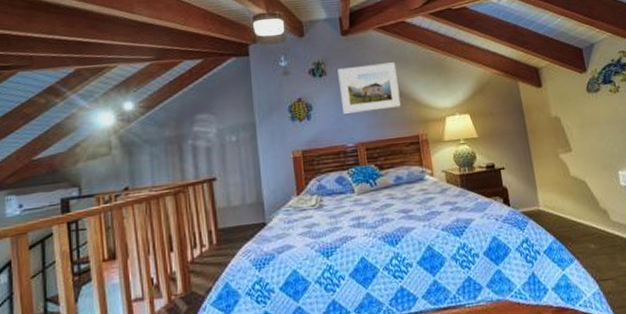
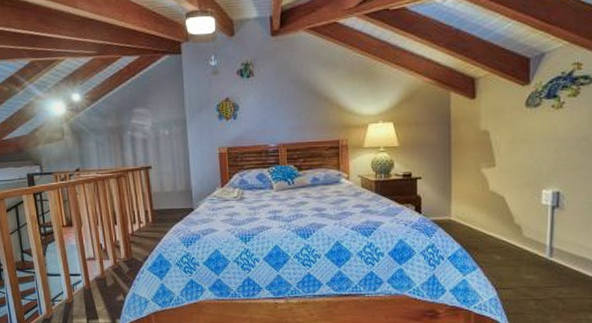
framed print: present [337,62,401,114] -> none [265,66,324,115]

